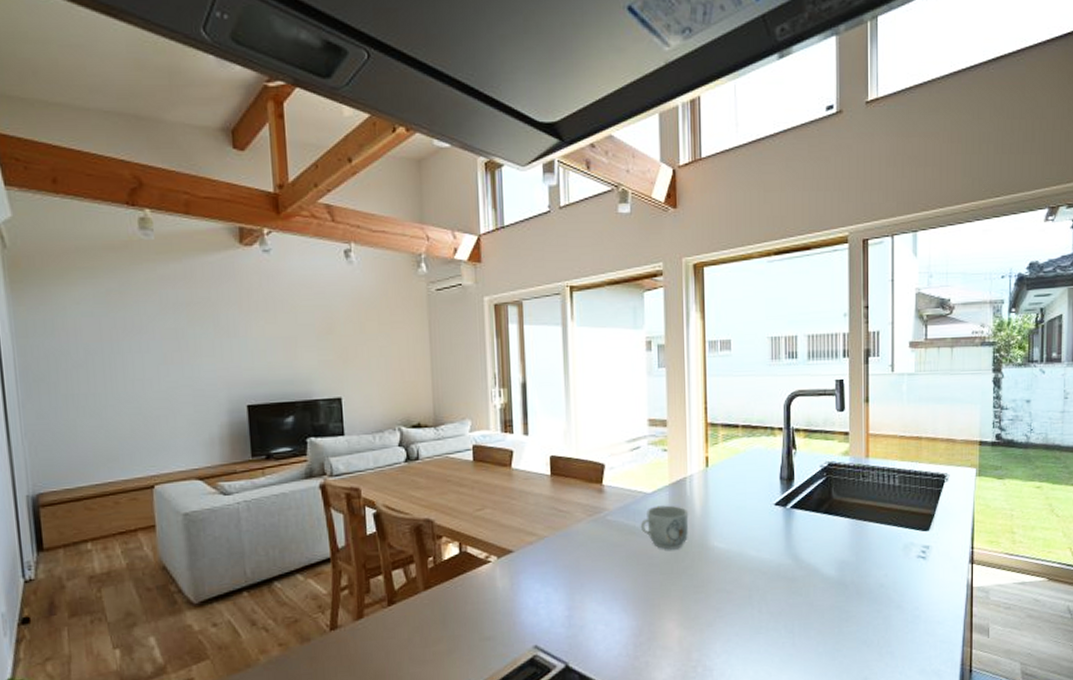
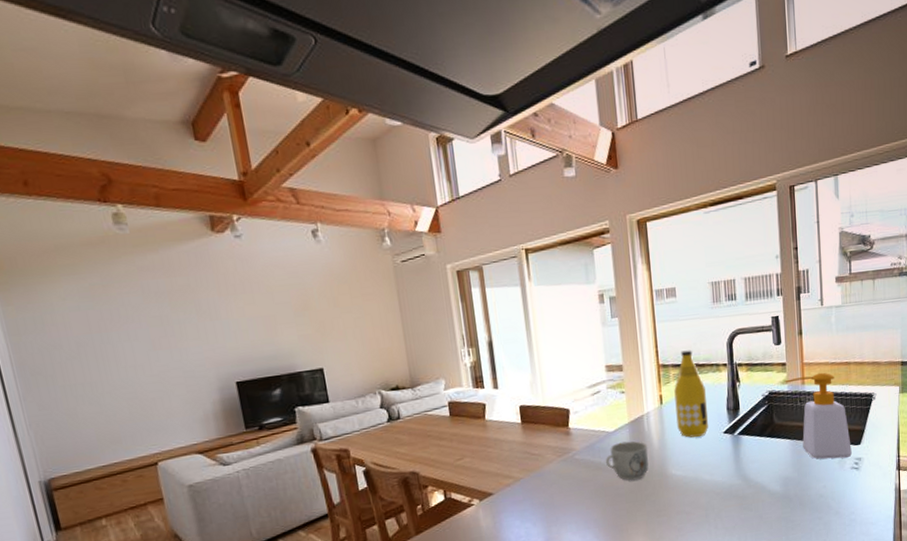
bottle: none [722,409,758,507] -> present [674,350,708,438]
soap bottle: none [847,446,919,545] -> present [785,372,852,460]

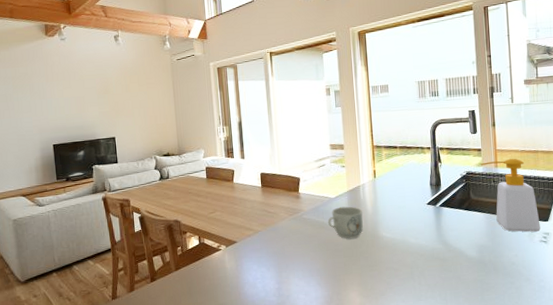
bottle: present [674,350,708,438] -> none [386,135,414,207]

